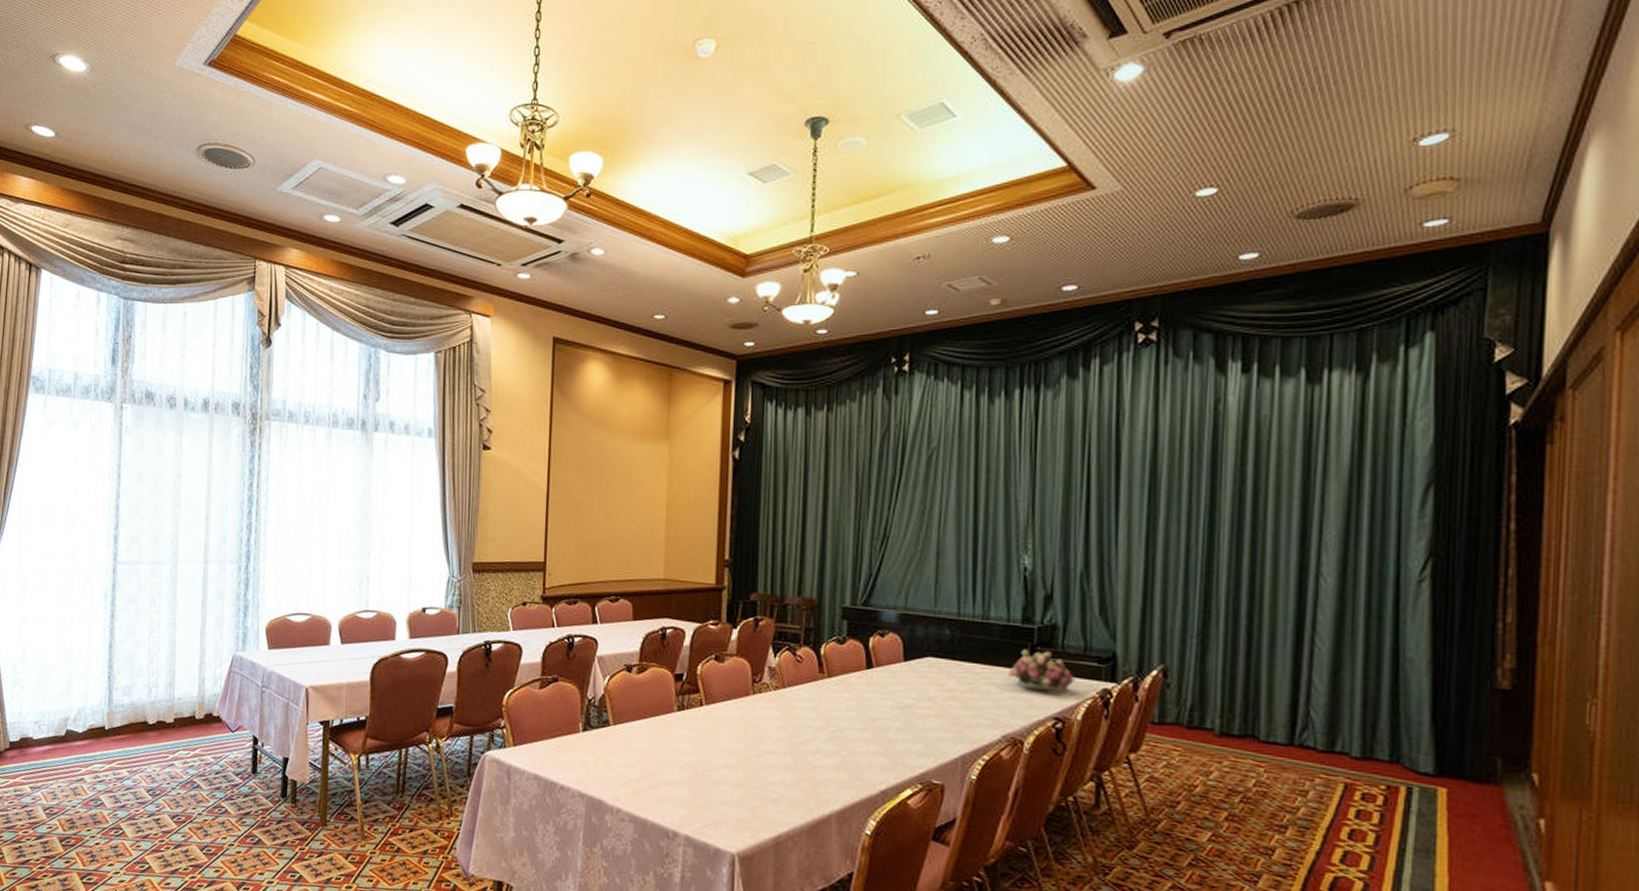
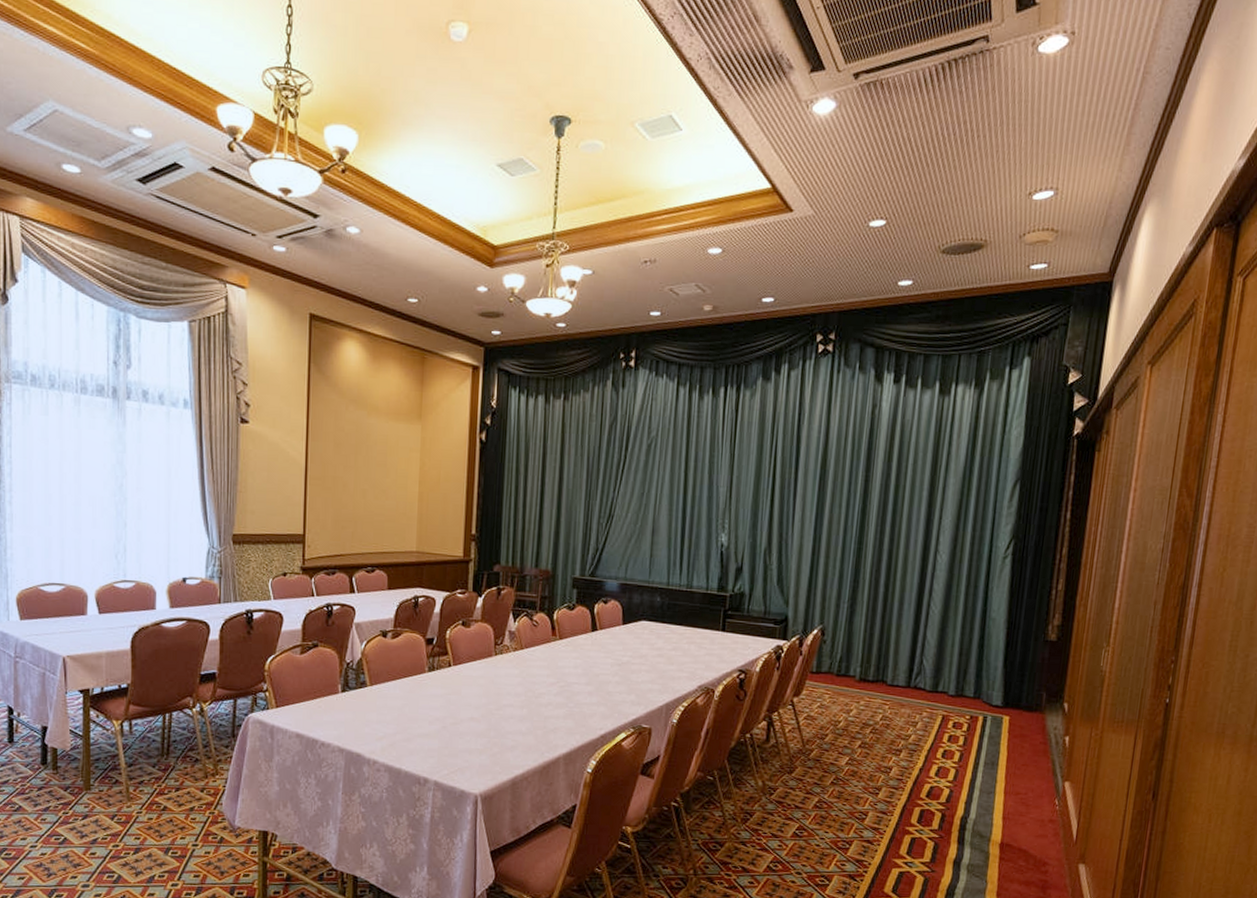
flower arrangement: present [1008,649,1075,691] -> none [705,613,756,648]

